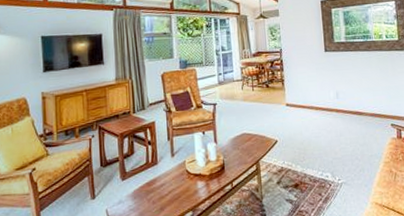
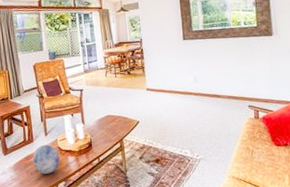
decorative orb: none [155,166,187,203] -> present [32,144,60,174]

